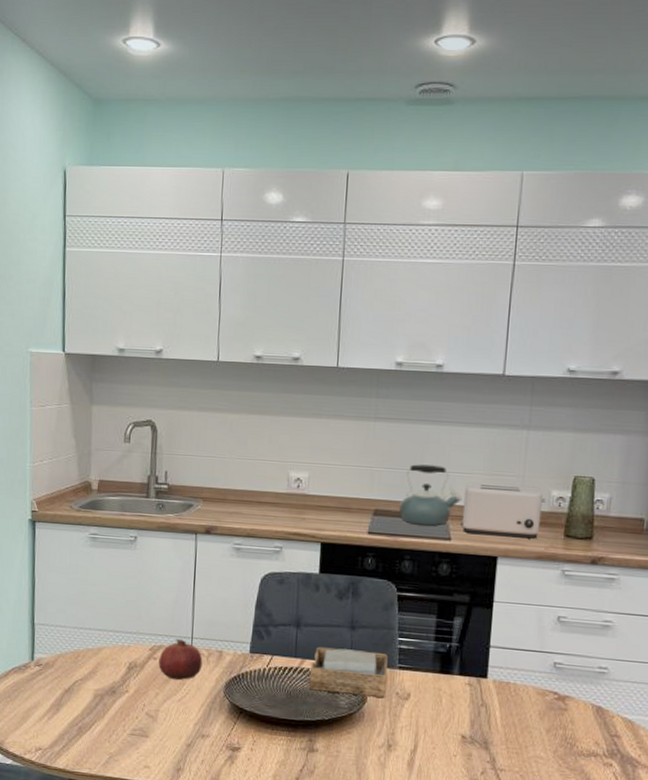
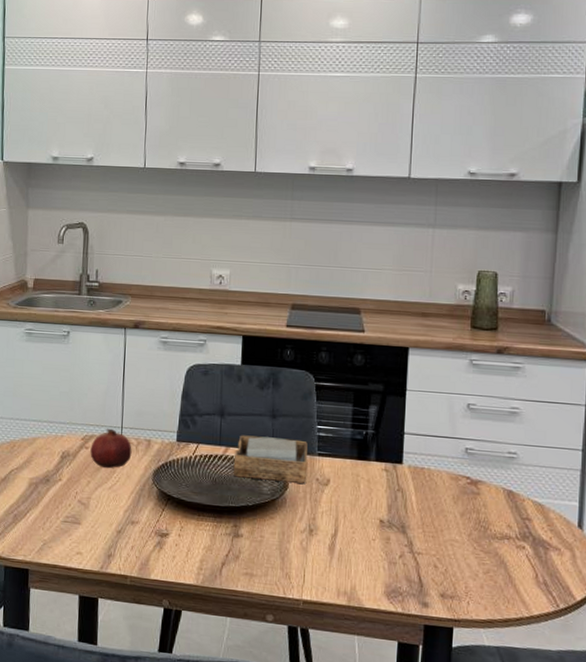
kettle: present [399,464,462,527] -> none [316,261,374,320]
toaster: present [460,481,547,539] -> none [373,277,453,330]

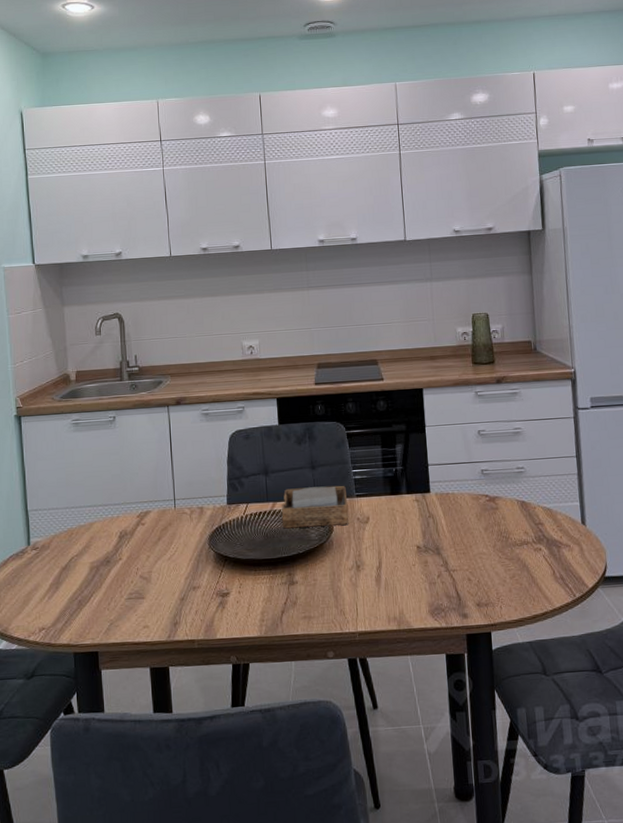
fruit: present [90,428,132,469] -> none [146,502,187,541]

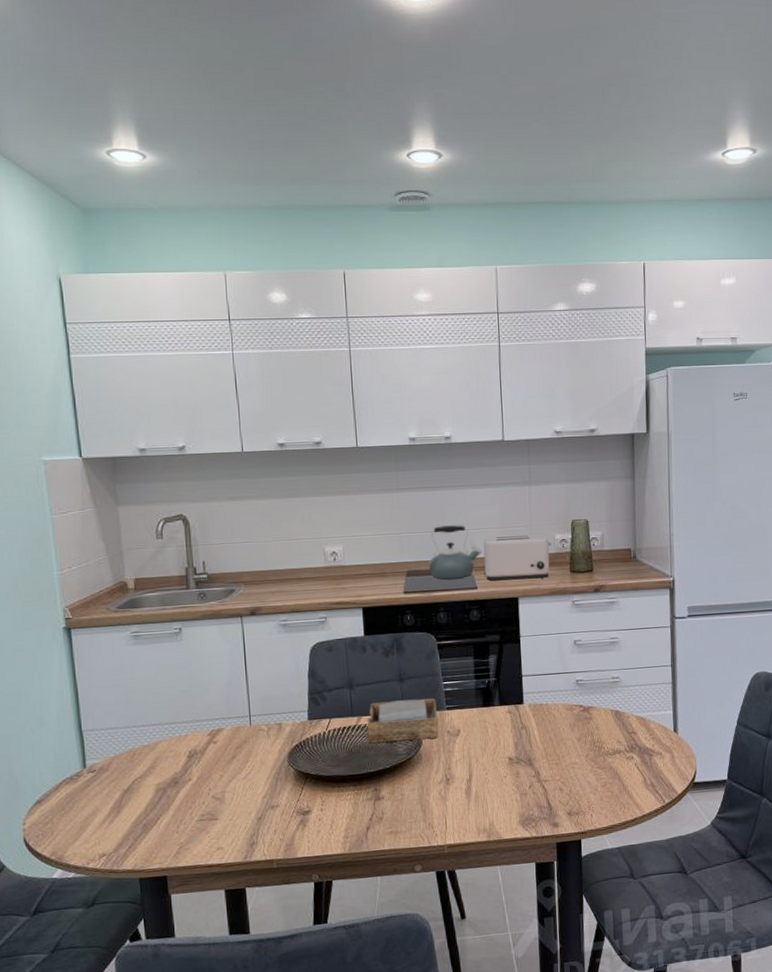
kettle: none [338,320,388,372] -> present [429,525,482,581]
toaster: none [388,327,454,373] -> present [483,533,552,581]

